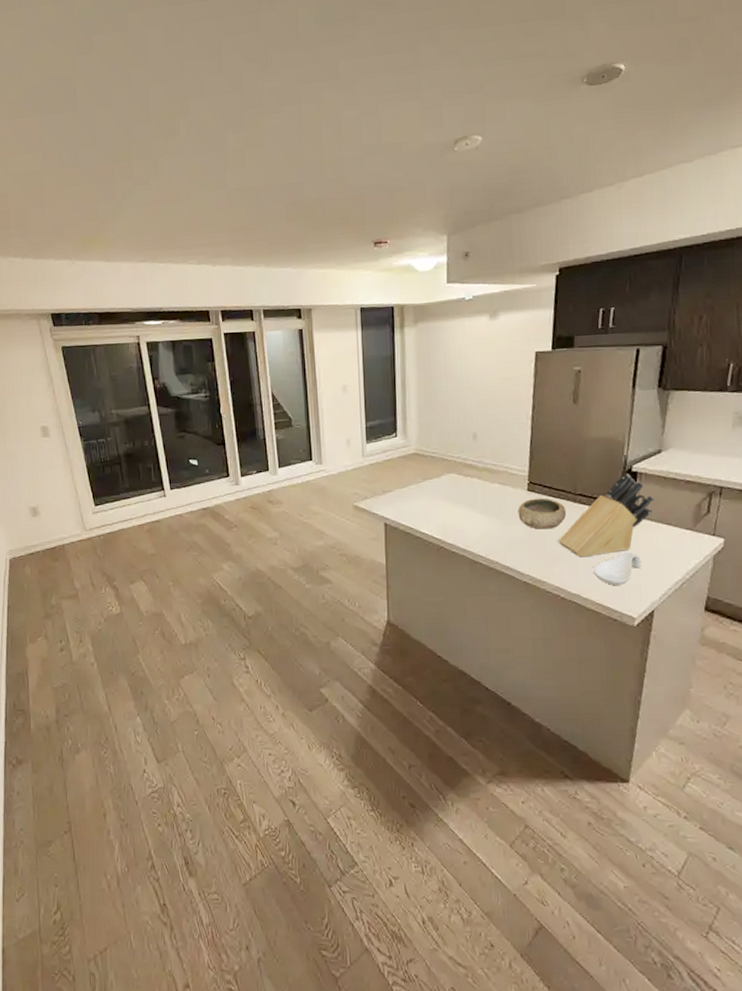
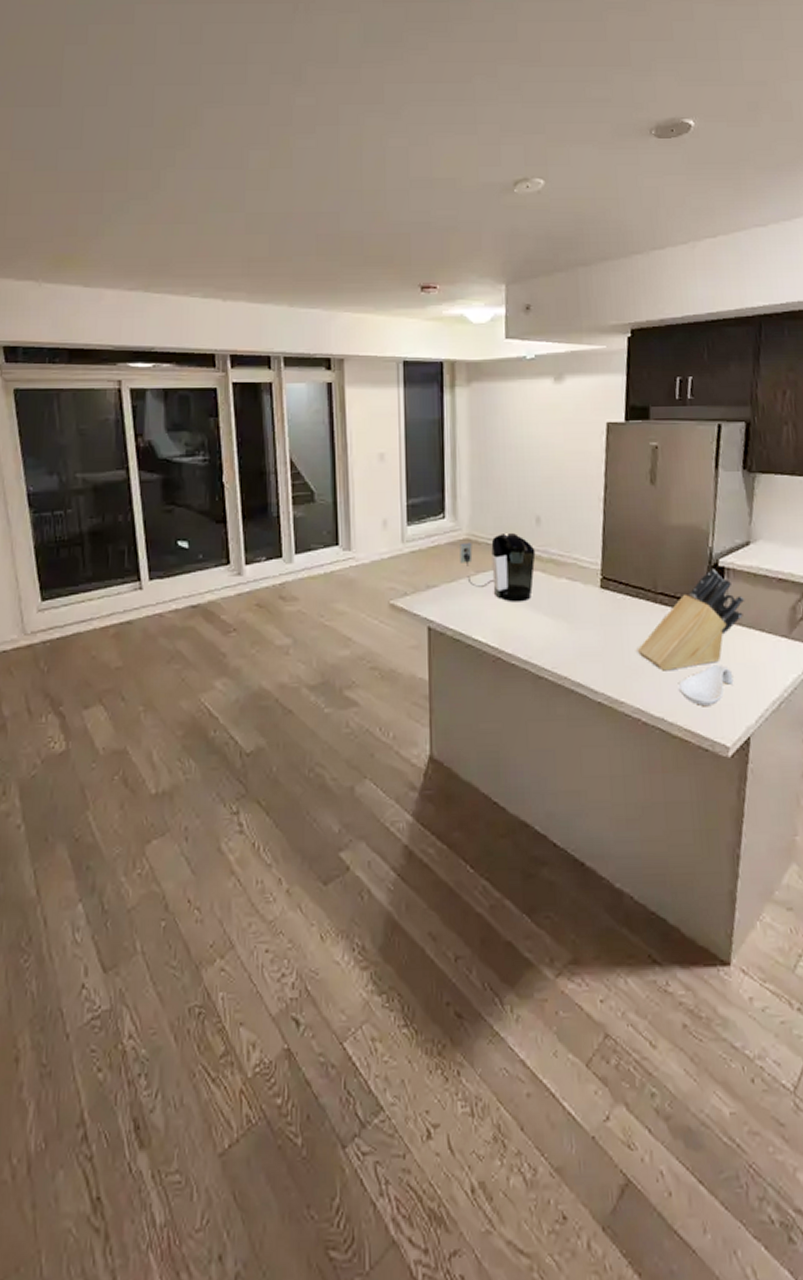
coffee maker: none [409,447,473,503] -> present [460,532,536,602]
bowl: present [518,498,566,529] -> none [589,597,646,636]

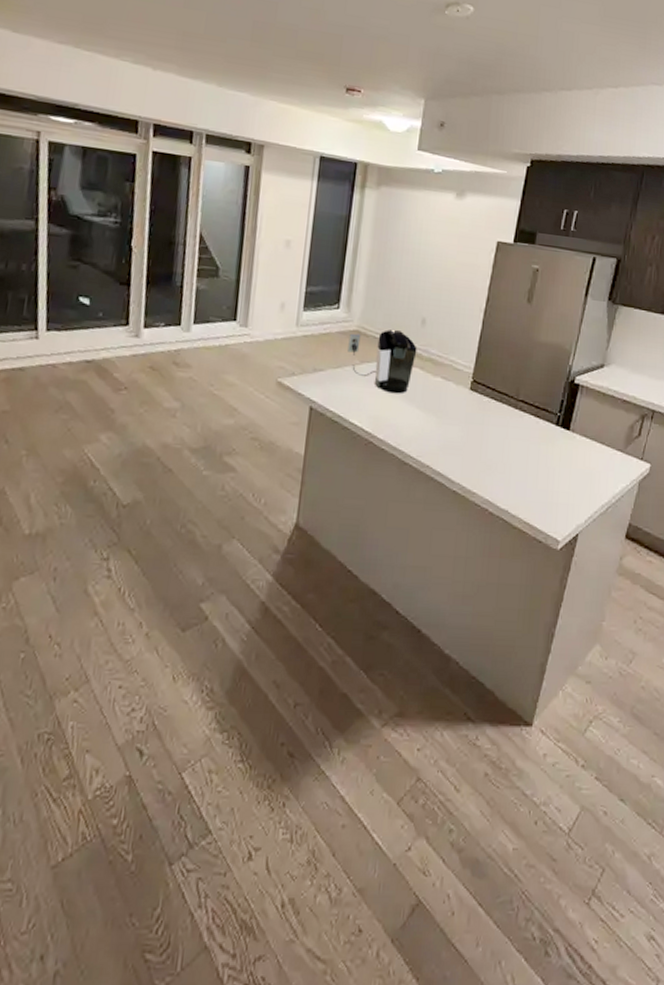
knife block: present [637,569,745,671] -> none [493,384,592,470]
spoon rest: present [678,665,734,706] -> none [524,468,572,504]

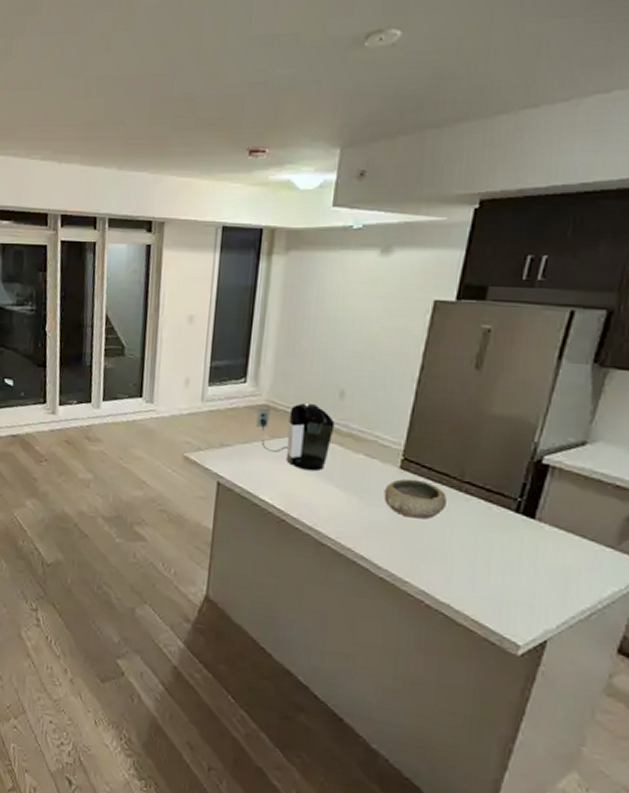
bowl: none [457,399,506,435] -> present [384,478,447,519]

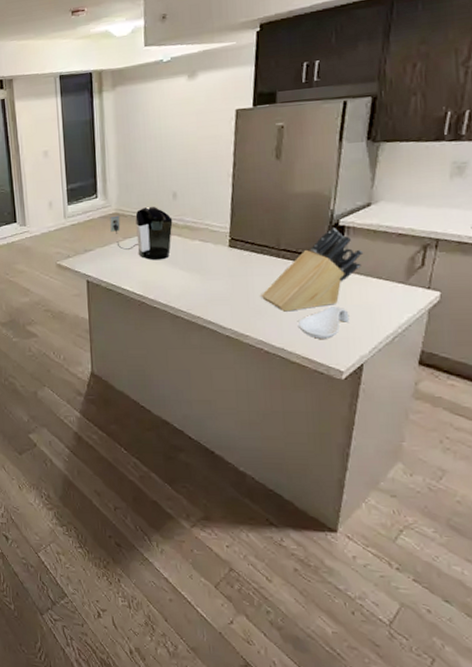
bowl: present [384,478,447,519] -> none [219,253,269,285]
knife block: none [430,465,568,561] -> present [260,228,364,312]
spoon rest: none [471,562,539,602] -> present [297,306,350,339]

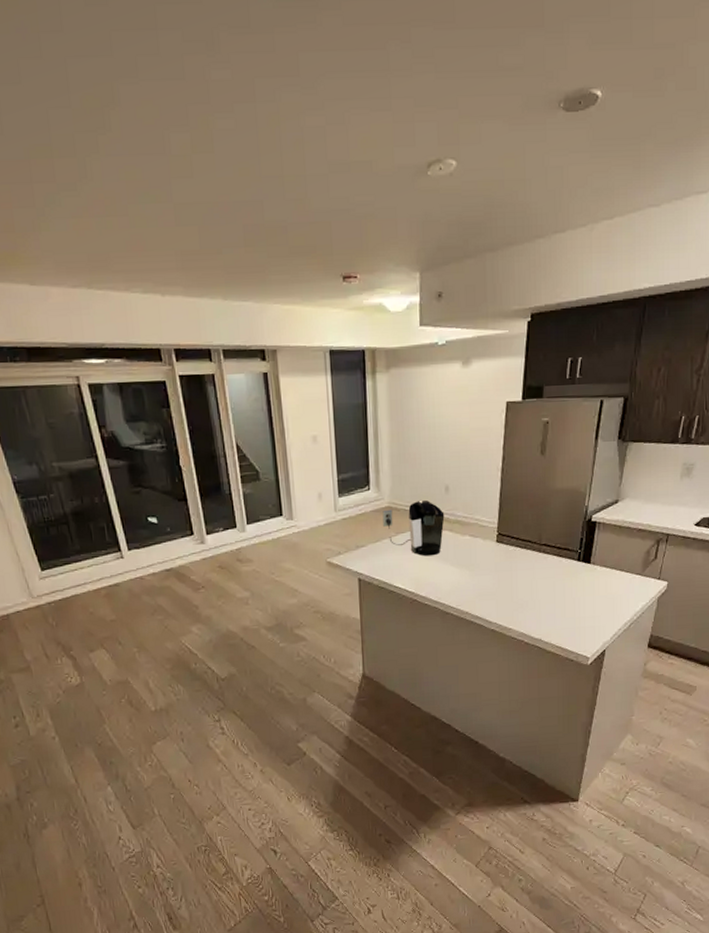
knife block: present [260,228,364,312] -> none [523,523,611,604]
spoon rest: present [297,306,350,339] -> none [553,598,596,629]

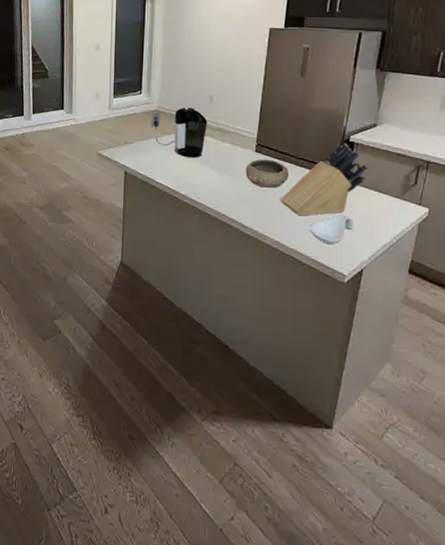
bowl: none [487,548,531,579] -> present [245,159,288,188]
knife block: none [523,523,611,604] -> present [280,143,369,216]
spoon rest: none [553,598,596,629] -> present [309,214,354,244]

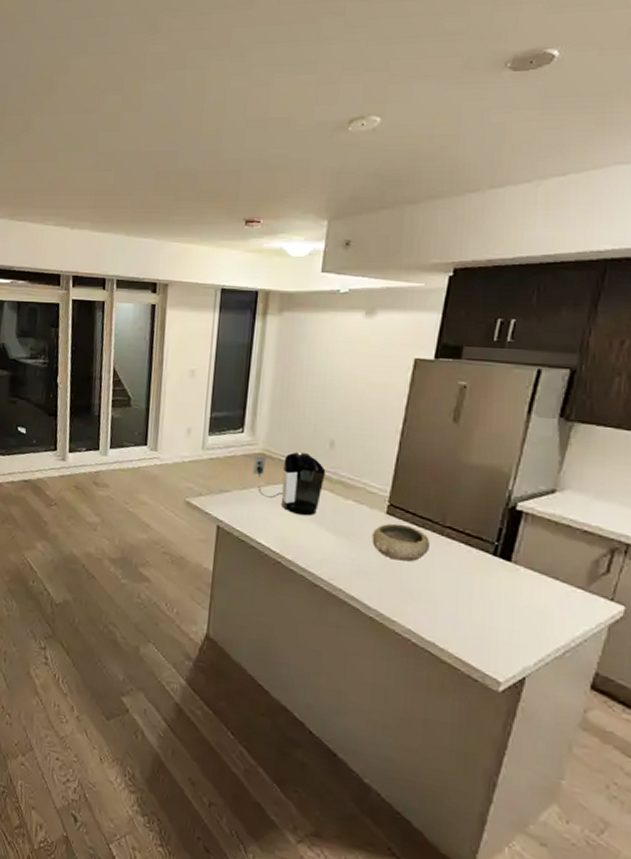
knife block: present [280,143,369,216] -> none [415,511,541,602]
spoon rest: present [309,214,354,244] -> none [454,602,516,641]

